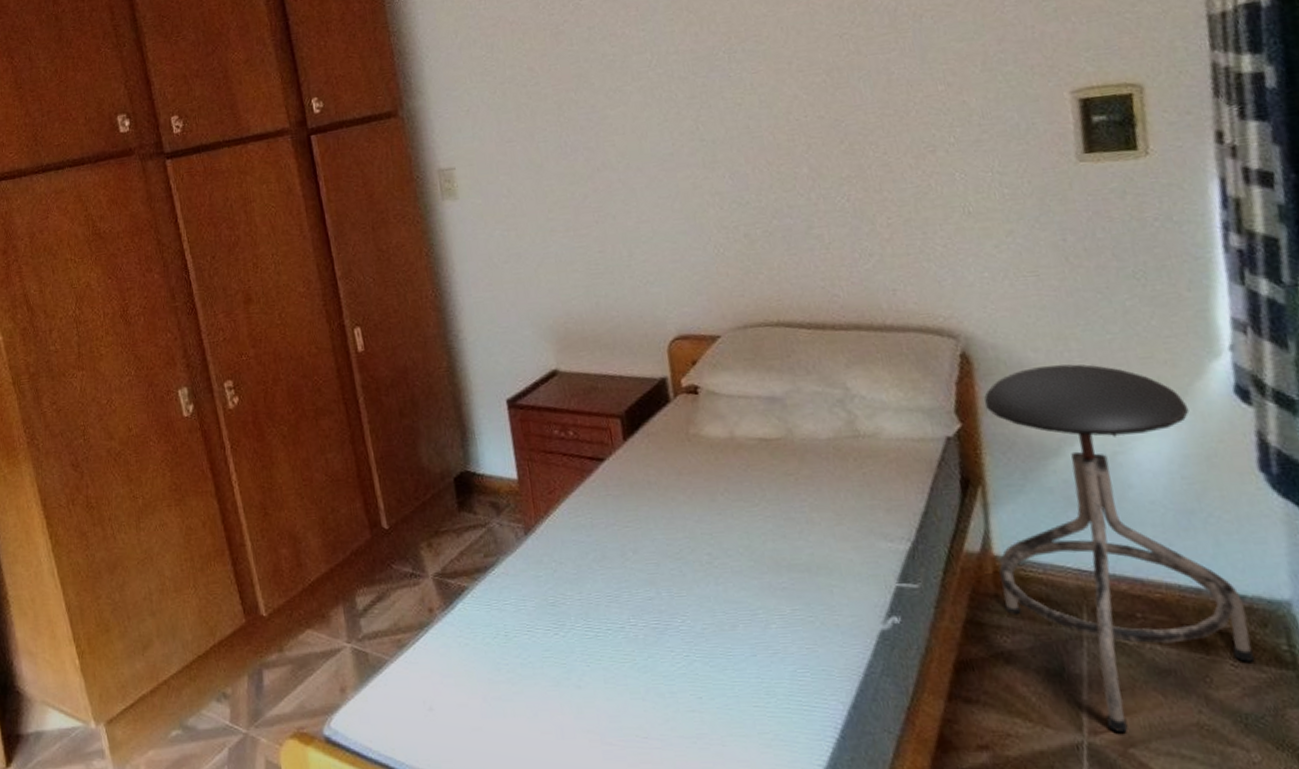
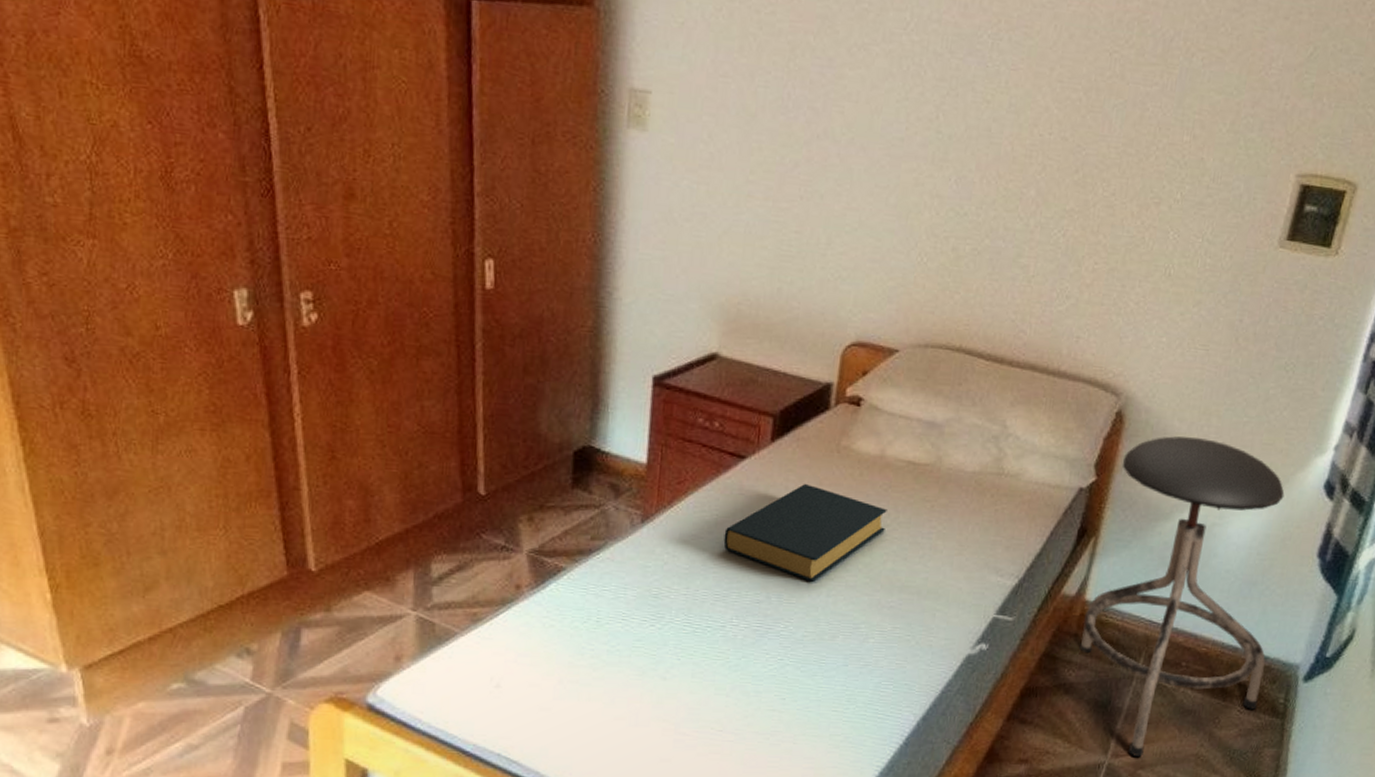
hardback book: none [601,475,756,572] -> present [723,483,887,582]

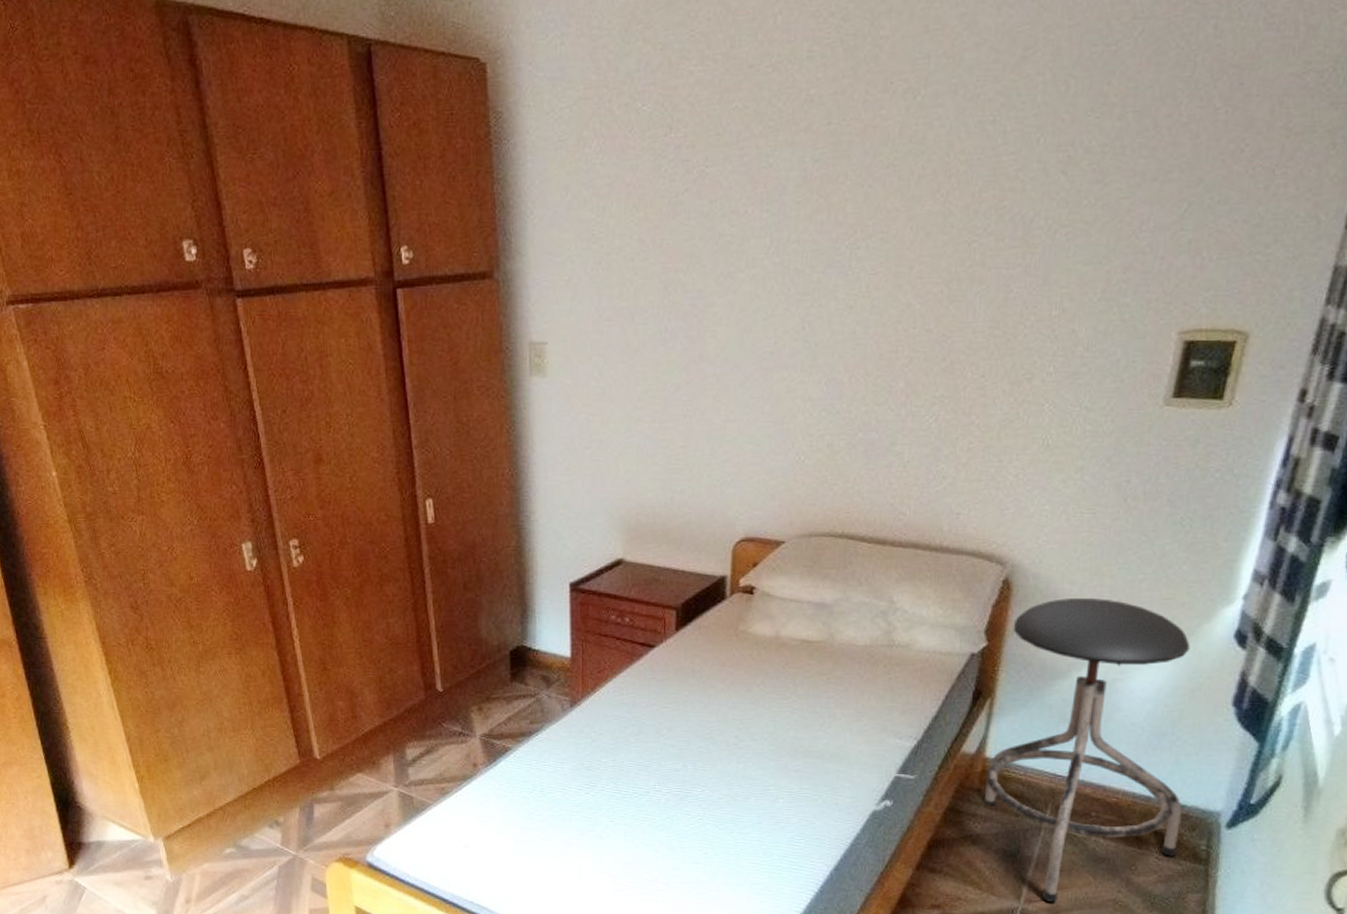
hardback book: present [723,483,887,582] -> none [642,665,786,751]

